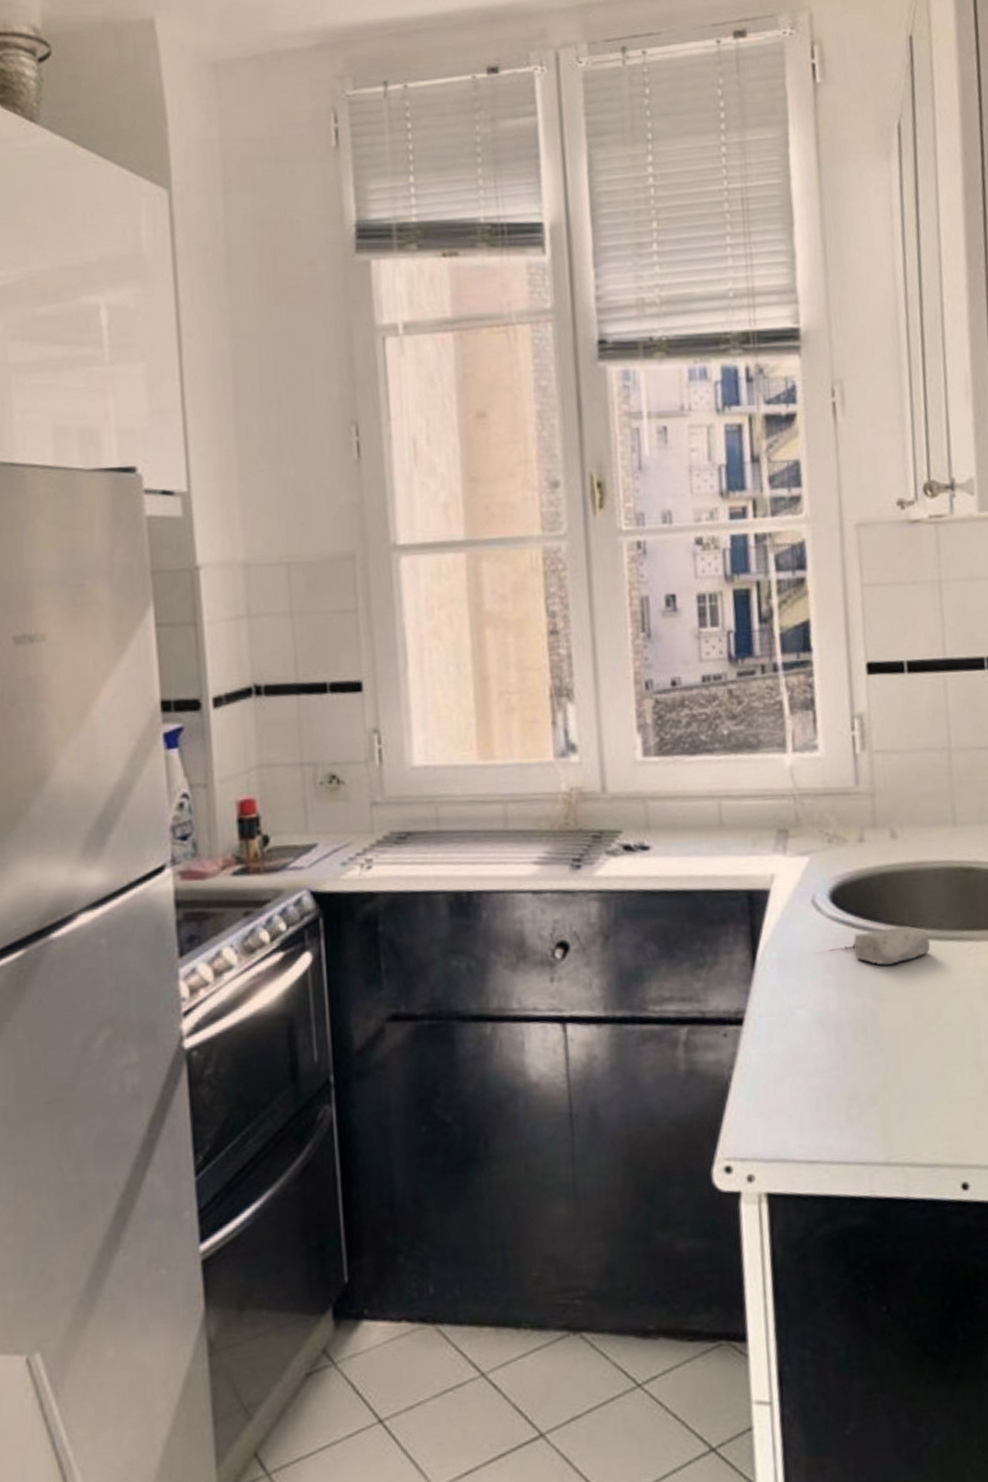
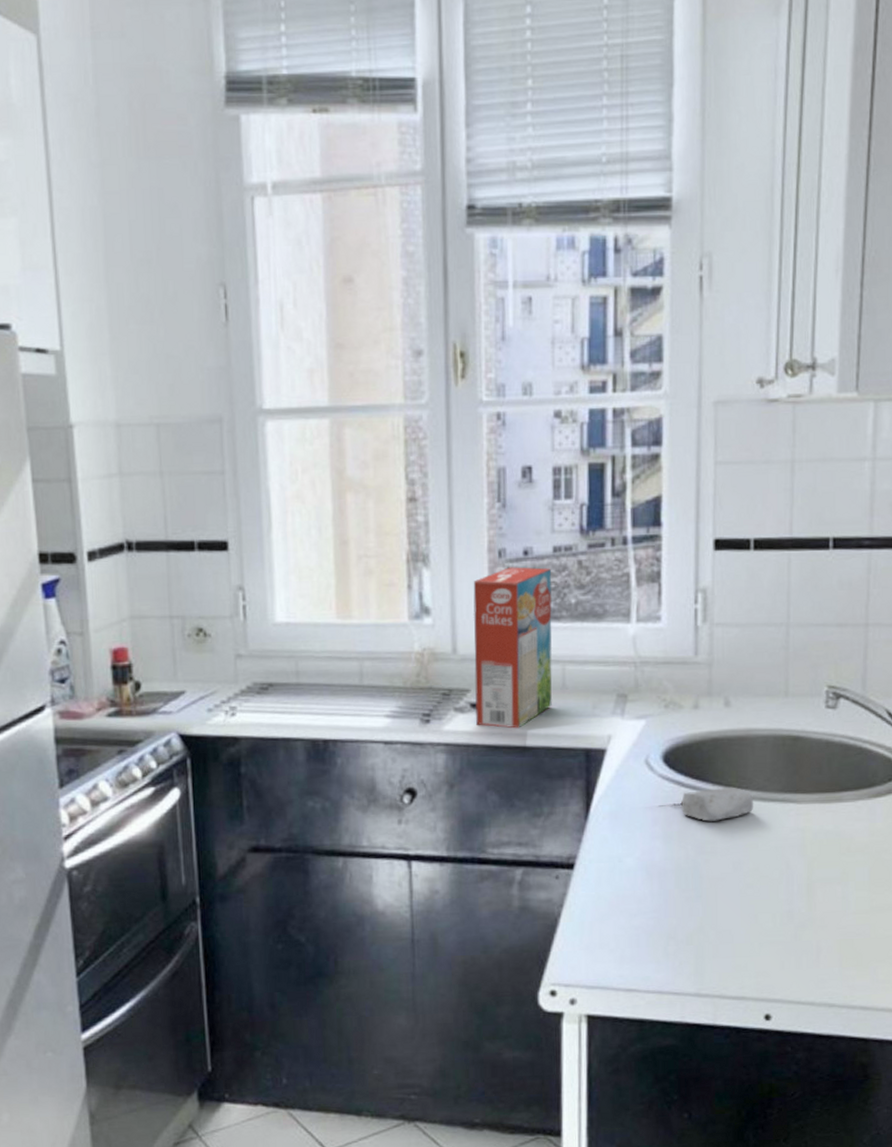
cereal box: none [620,698,710,871] -> present [473,567,552,729]

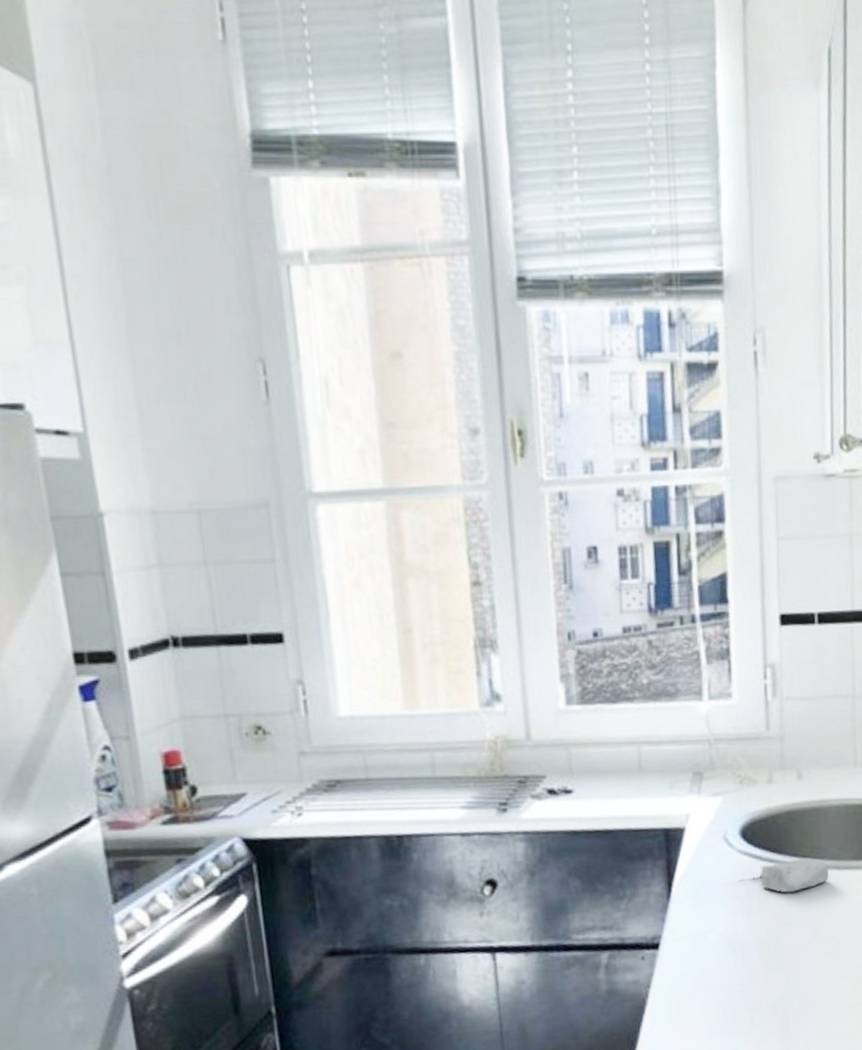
cereal box: present [473,567,552,729] -> none [543,649,629,813]

